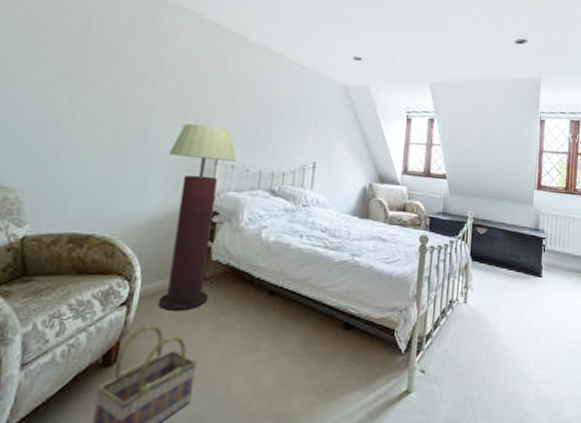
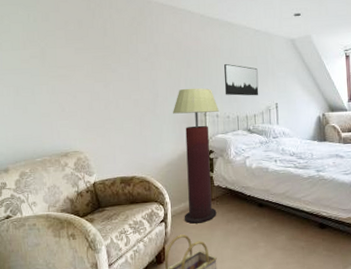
wall art: none [248,100,297,149] -> present [224,63,259,96]

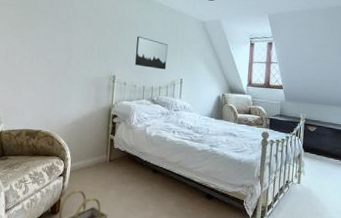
floor lamp: present [173,88,219,224] -> none [82,54,127,181]

